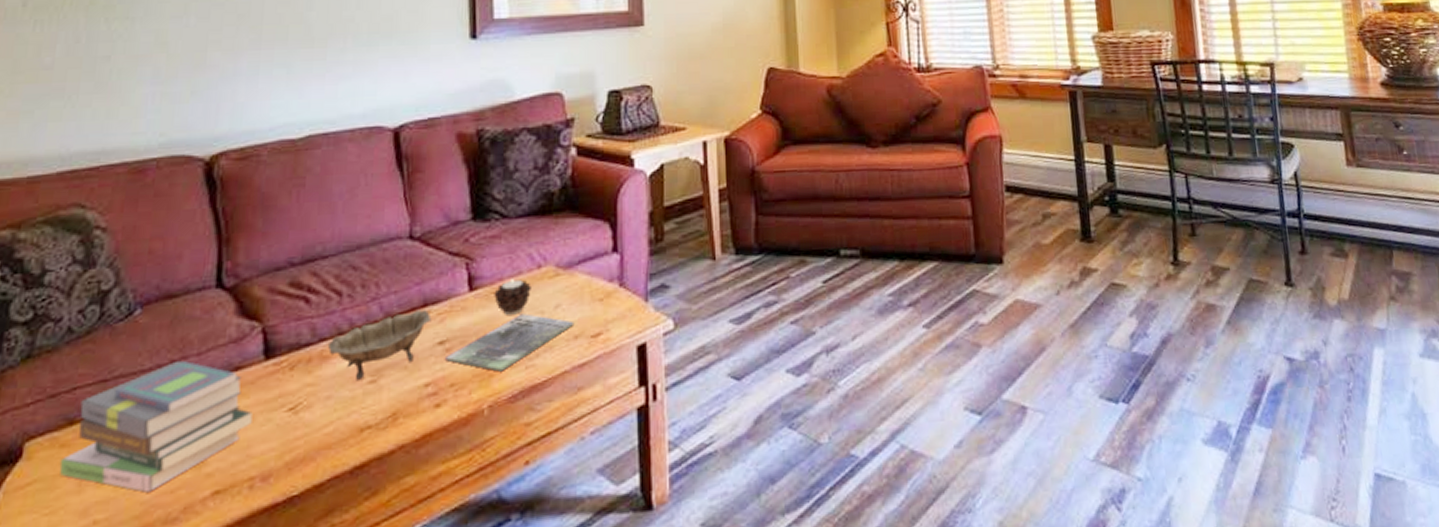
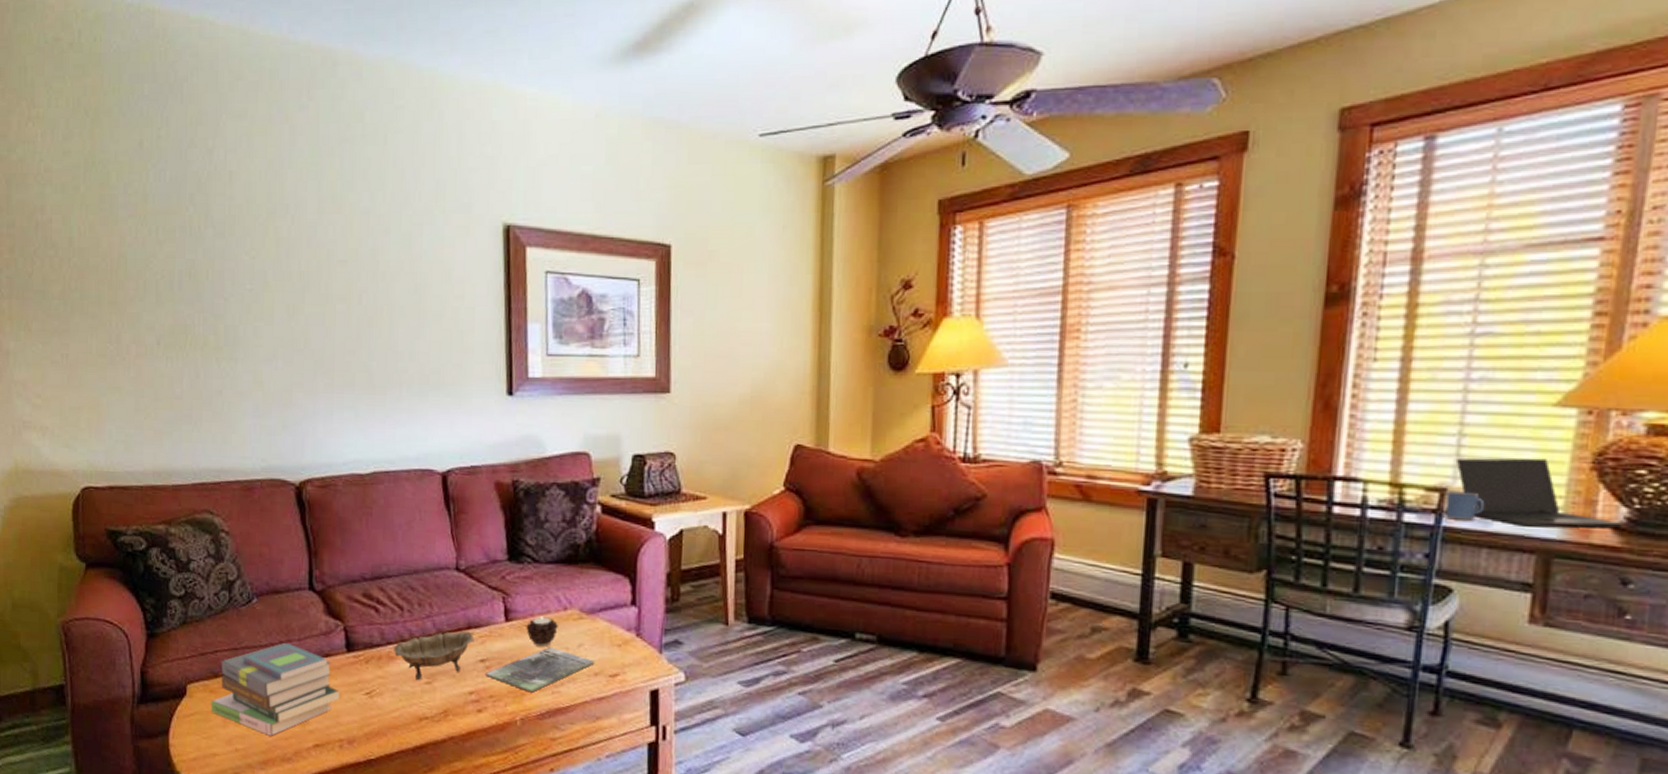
mug: none [1274,64,1301,88] -> present [1445,490,1485,521]
laptop: none [1275,34,1386,89] -> present [1456,457,1623,529]

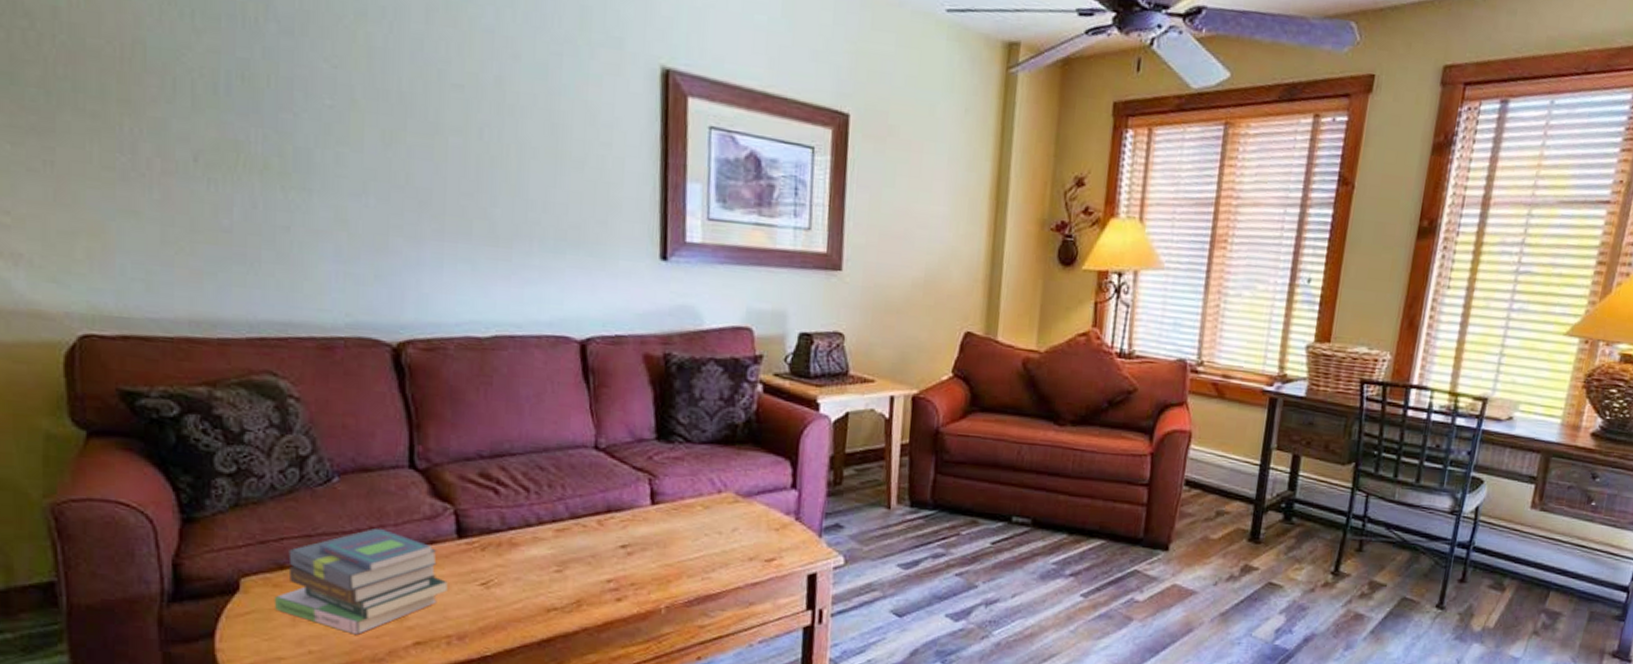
decorative bowl: present [393,630,475,681] -> none [516,514,615,569]
magazine: present [484,647,595,693] -> none [625,531,750,579]
candle: present [526,617,558,647] -> none [674,500,711,532]
mug: present [1445,490,1485,521] -> none [1484,400,1512,425]
laptop: present [1456,457,1623,529] -> none [1496,374,1598,434]

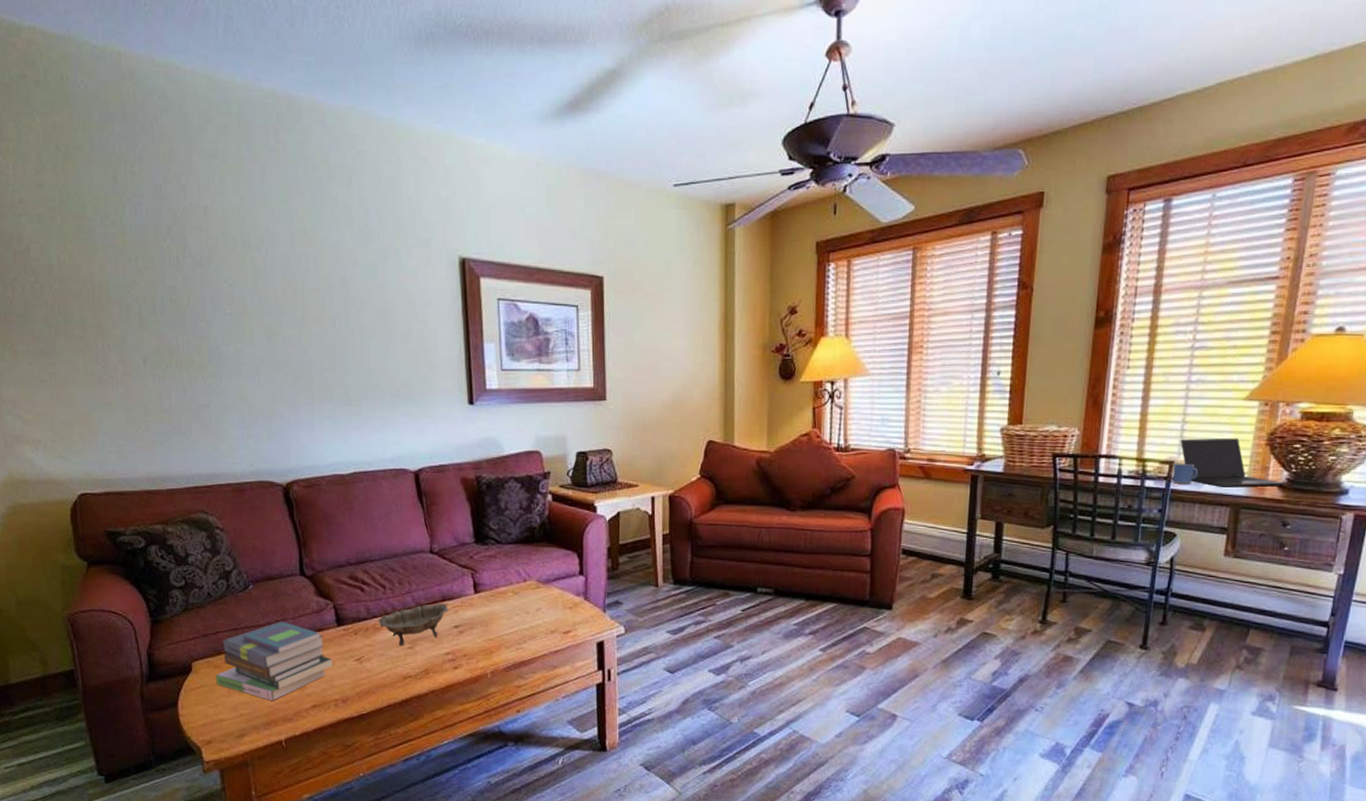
decorative bowl: none [516,514,615,569] -> present [378,603,449,647]
mug: none [1484,400,1512,425] -> present [1172,463,1199,484]
laptop: none [1496,374,1598,434] -> present [1180,438,1285,488]

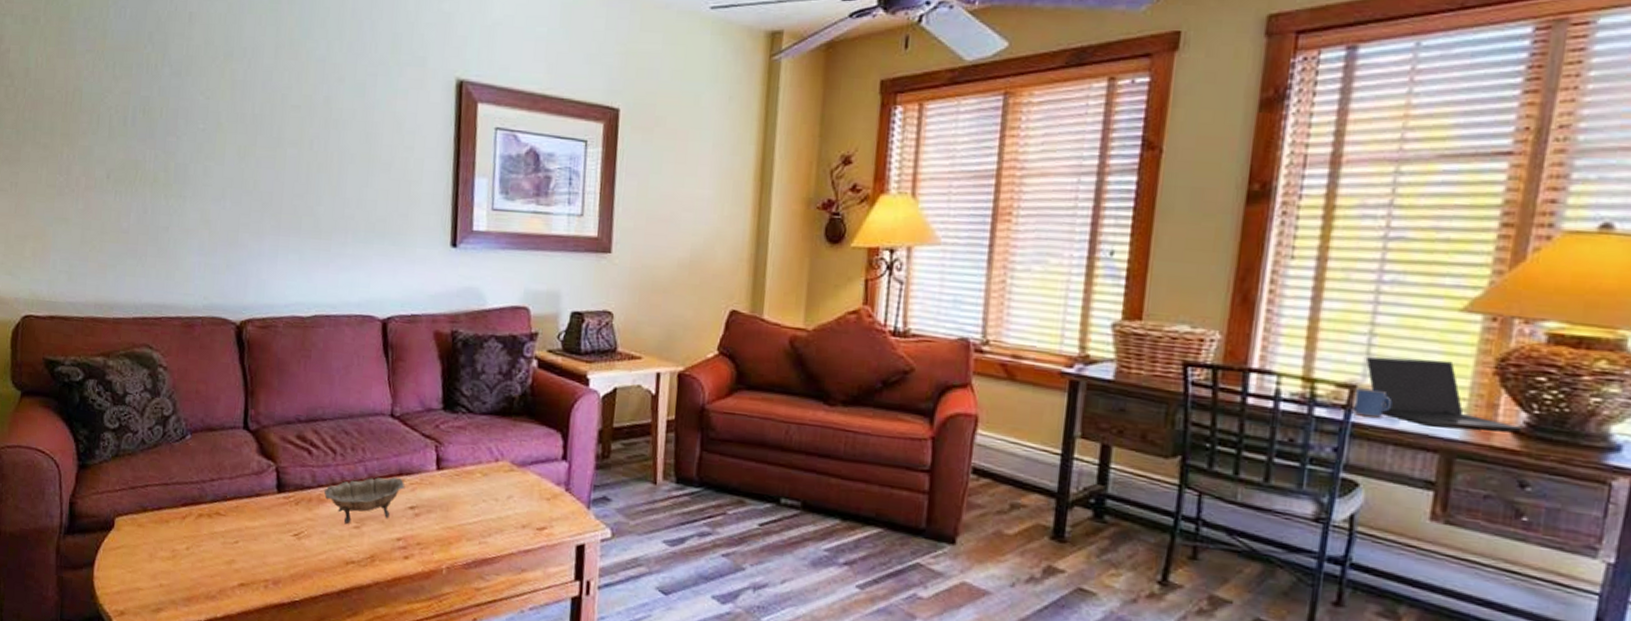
books: present [215,621,333,701] -> none [137,480,268,573]

